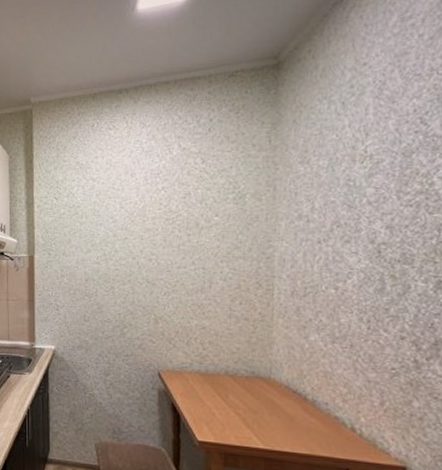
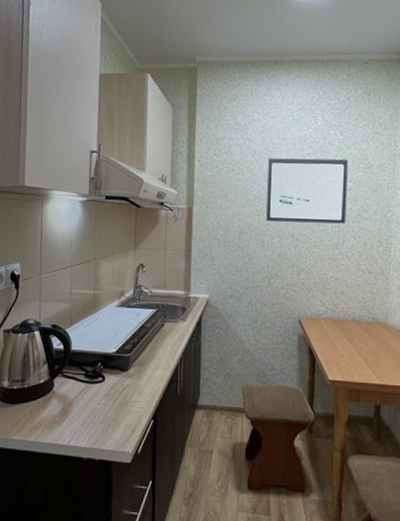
wall art: none [115,190,214,267] -> present [266,158,349,224]

